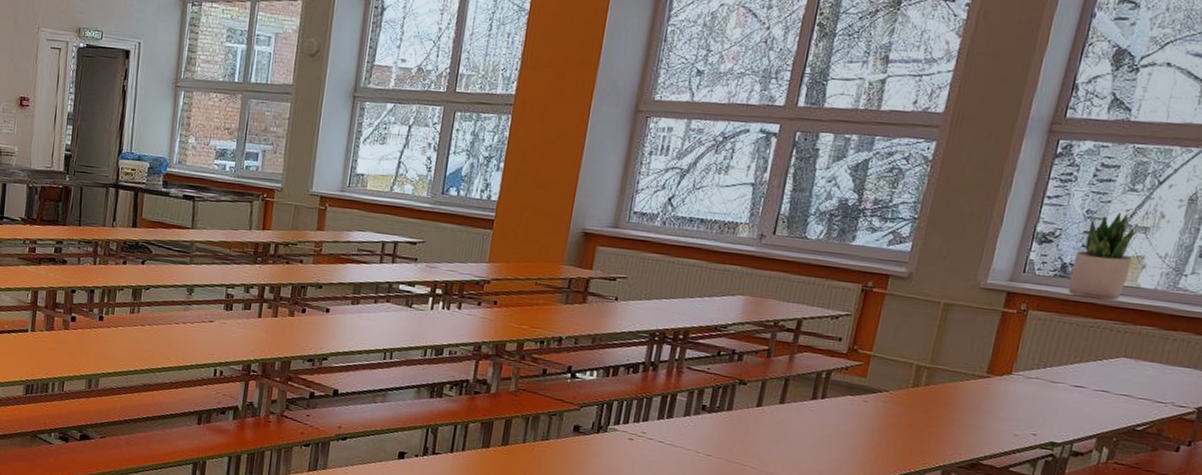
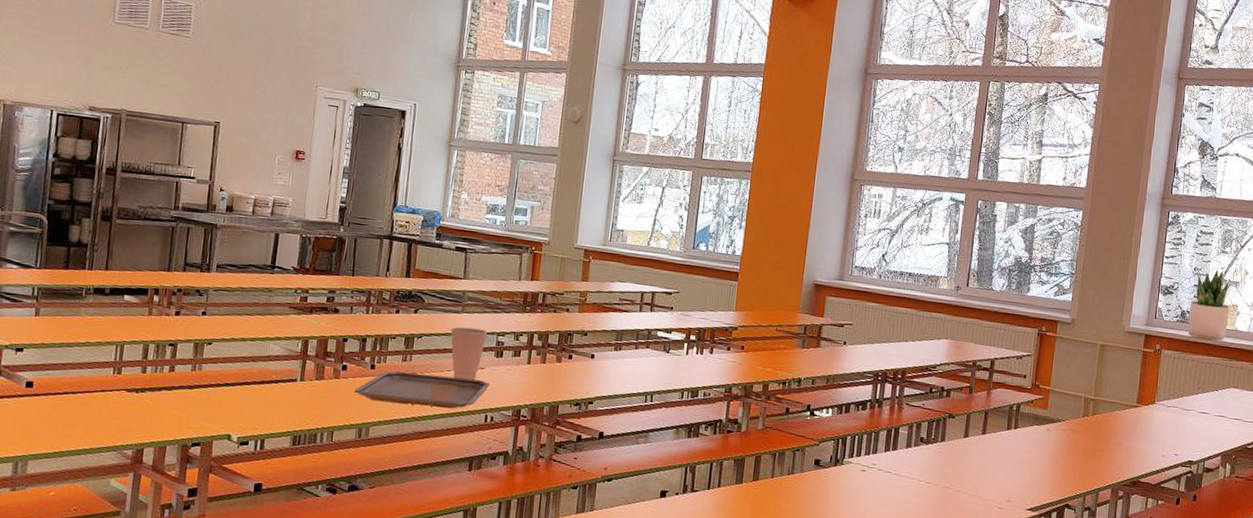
tray: none [84,323,220,362] -> present [354,371,490,409]
cup: none [178,278,217,334] -> present [451,327,488,381]

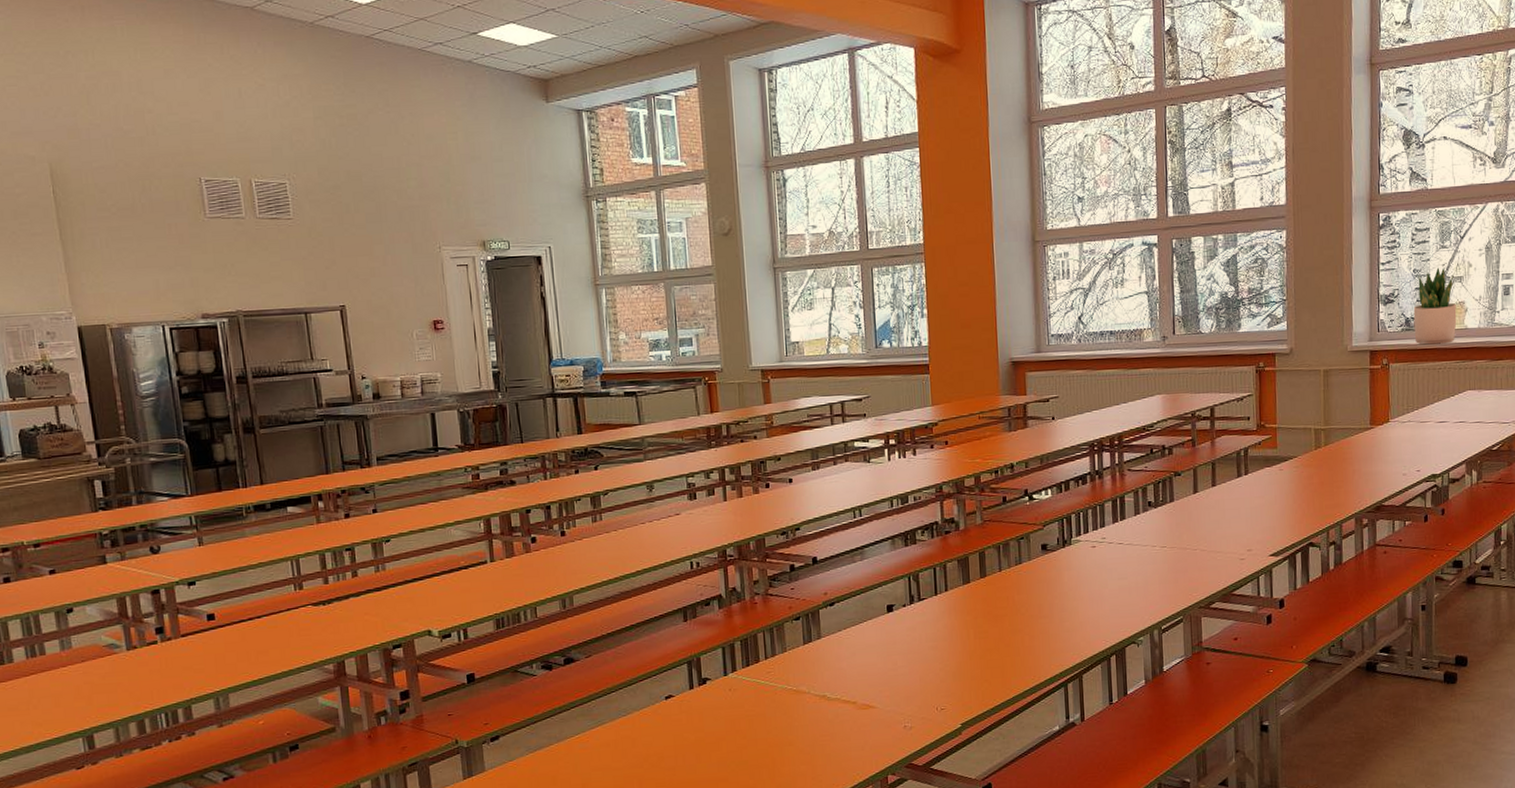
tray: present [354,371,490,409] -> none [549,527,689,568]
cup: present [451,327,488,381] -> none [637,473,676,530]

